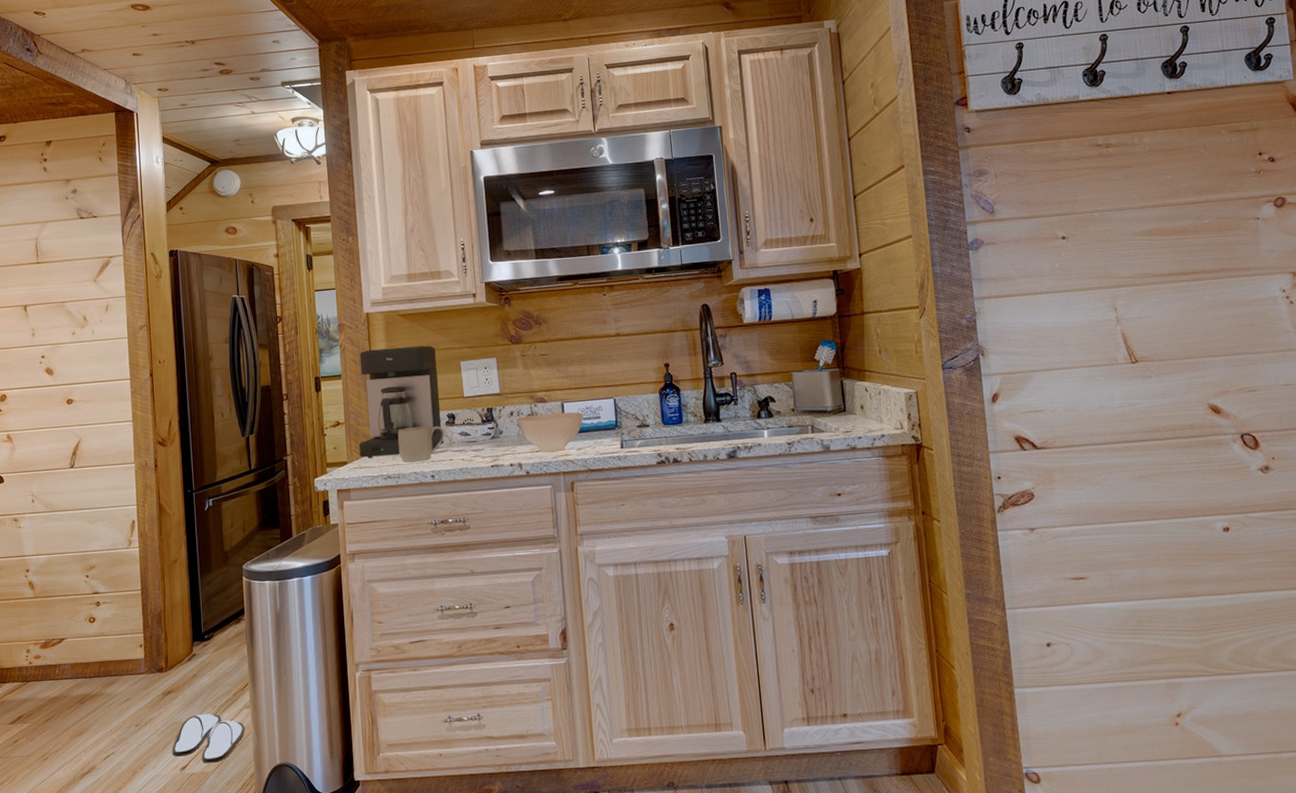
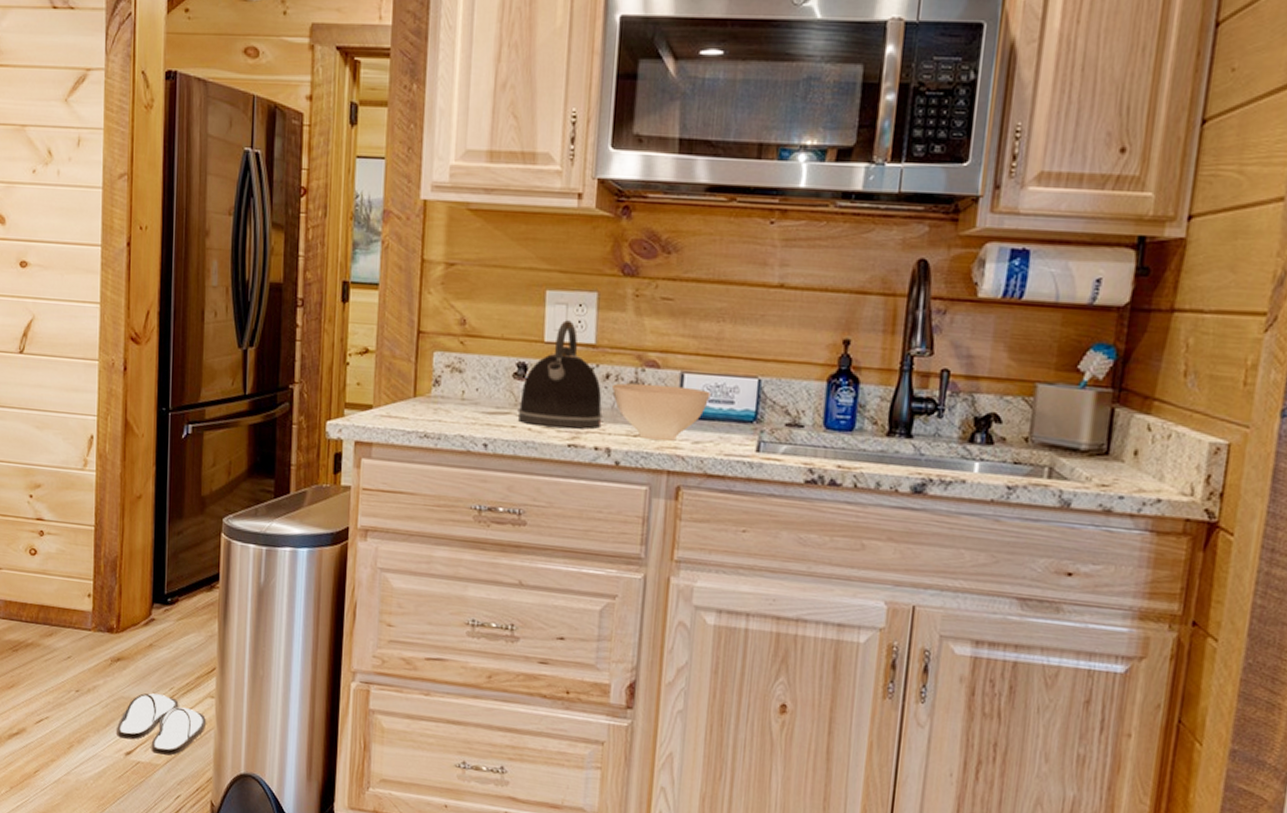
coffee maker: present [359,345,444,458] -> none [390,253,513,408]
mug: present [397,425,445,463] -> none [443,372,510,422]
kettle: none [452,379,513,457] -> present [517,320,603,430]

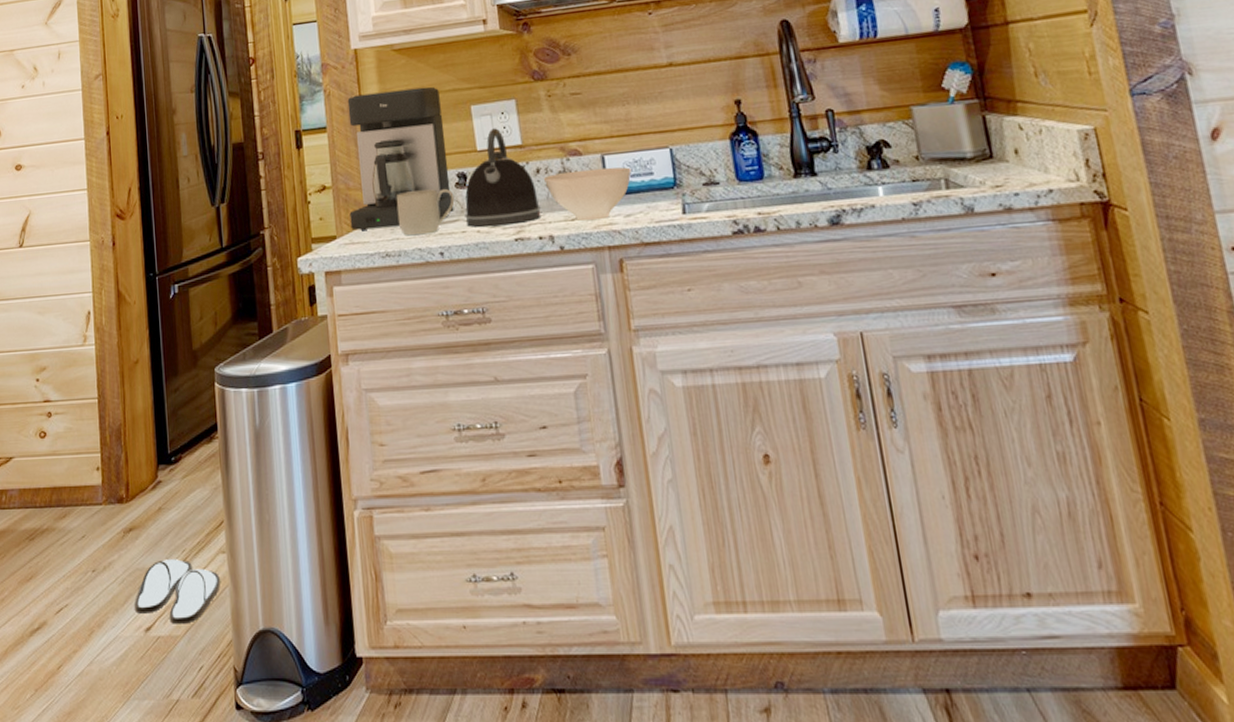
coffee maker: none [390,253,513,408] -> present [347,87,454,231]
mug: none [443,372,510,422] -> present [396,188,455,236]

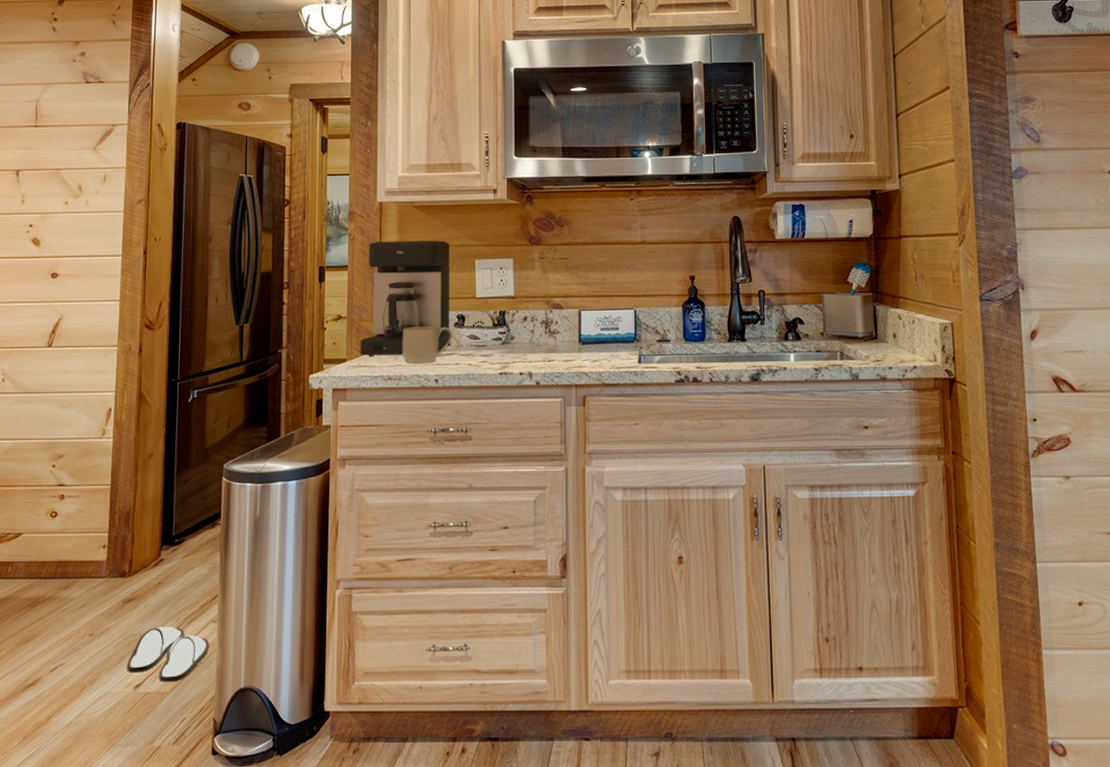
kettle: present [465,128,541,228] -> none [460,280,524,362]
bowl: present [543,167,632,222] -> none [529,321,602,363]

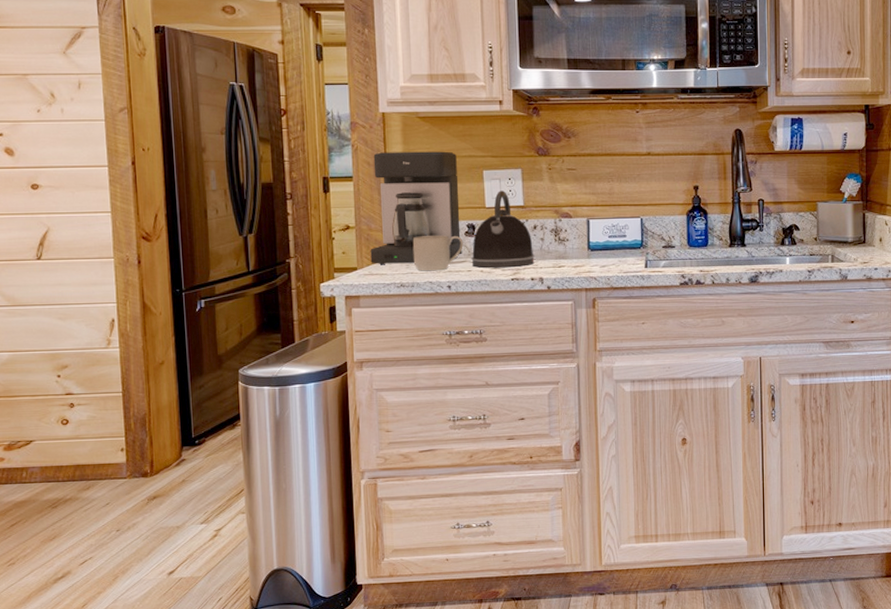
slippers: present [126,627,209,682] -> none [157,519,239,568]
kettle: none [460,280,524,362] -> present [471,191,535,269]

